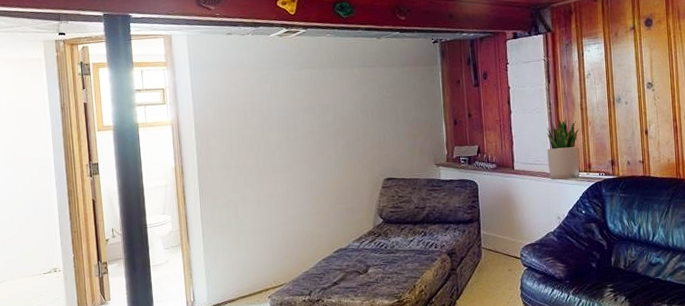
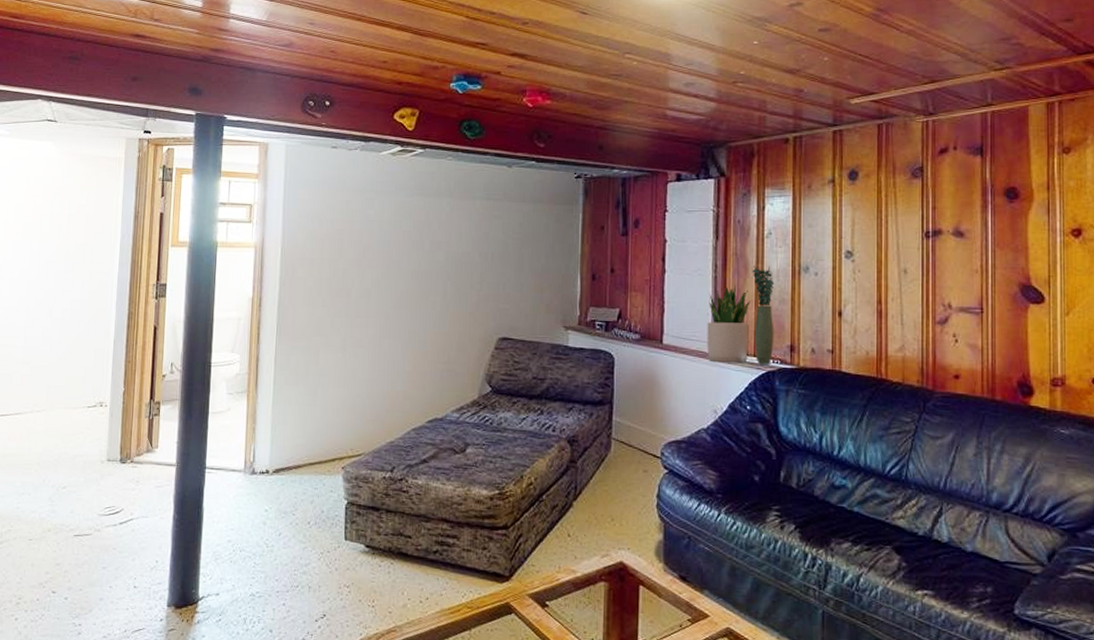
vase: none [578,100,599,178] -> present [752,264,774,365]

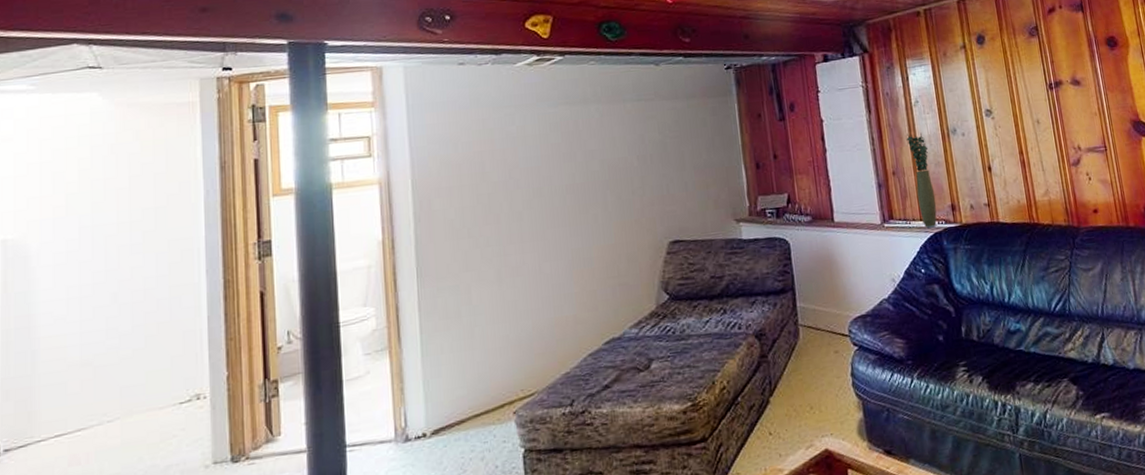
planter: present [707,285,750,363] -> none [870,154,915,232]

